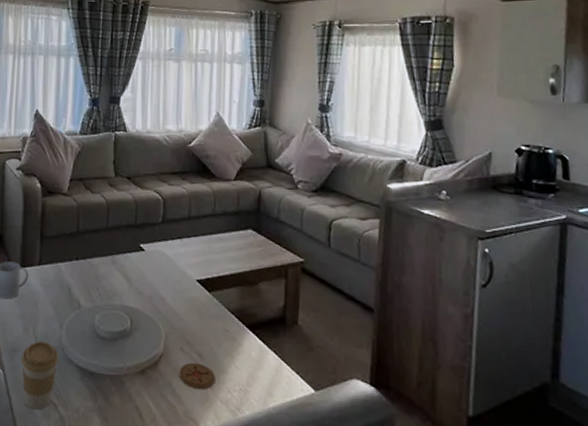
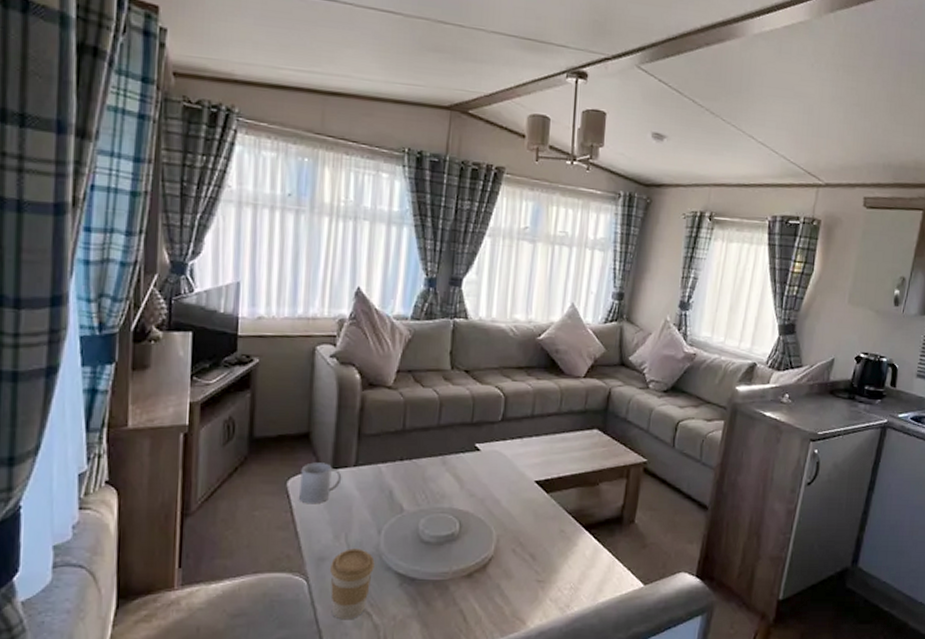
coaster: present [179,362,215,390] -> none [509,564,547,590]

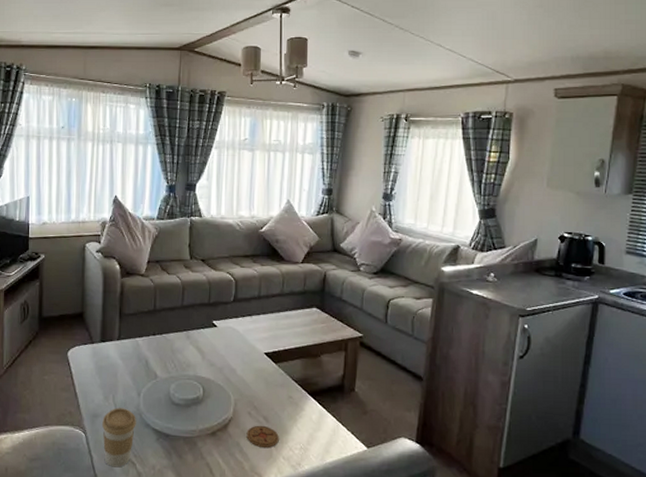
mug: present [299,462,342,504] -> none [77,337,109,371]
coaster: none [509,564,547,590] -> present [246,425,279,448]

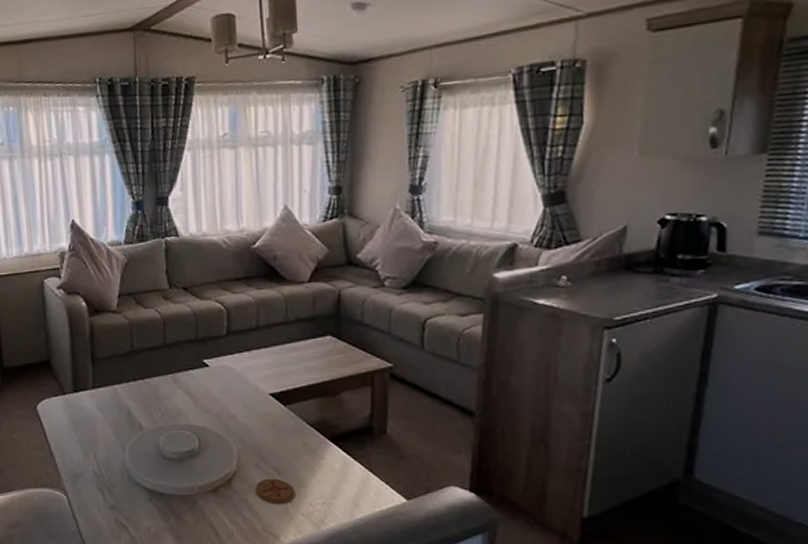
coffee cup: present [102,408,136,468] -> none [85,466,124,532]

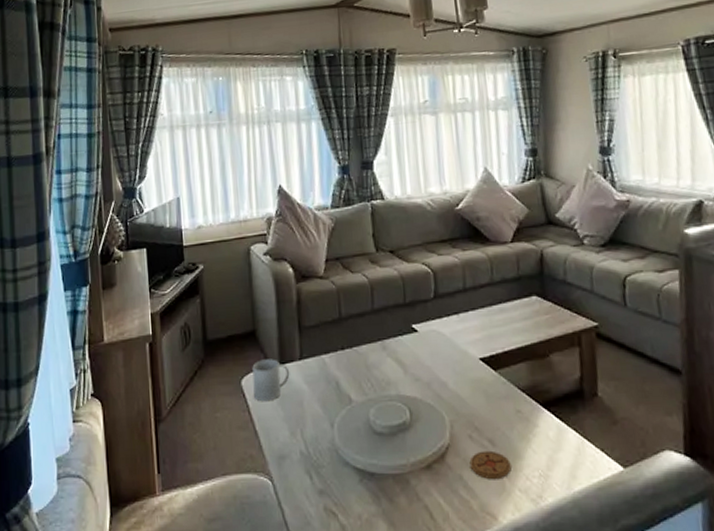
mug: none [47,387,84,426] -> present [252,359,290,402]

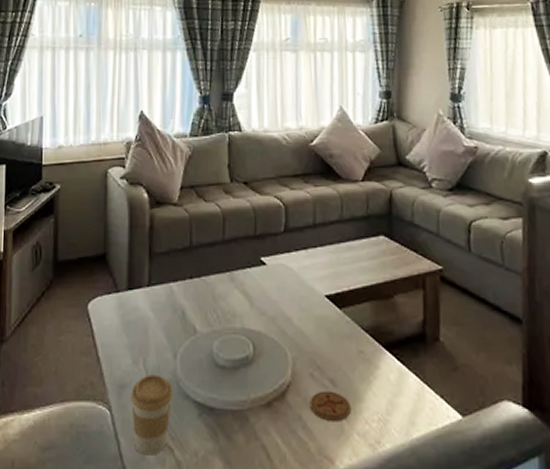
mug: present [252,359,290,402] -> none [99,284,137,328]
coffee cup: none [291,444,333,521] -> present [131,374,173,455]

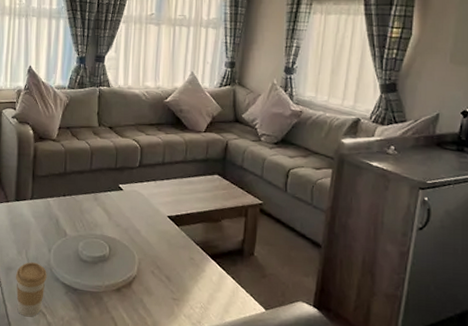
coaster: present [310,391,351,422] -> none [149,283,180,306]

